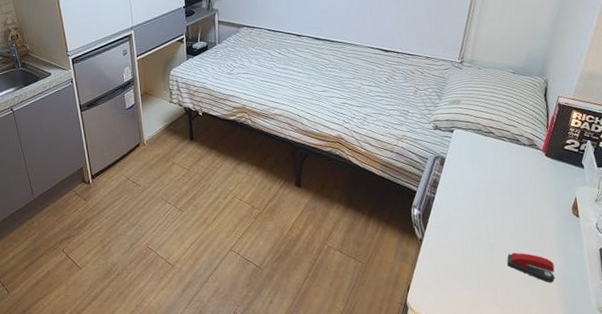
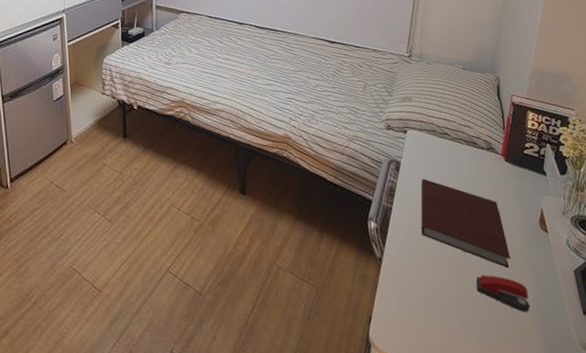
notebook: none [460,171,541,247] -> present [420,178,511,268]

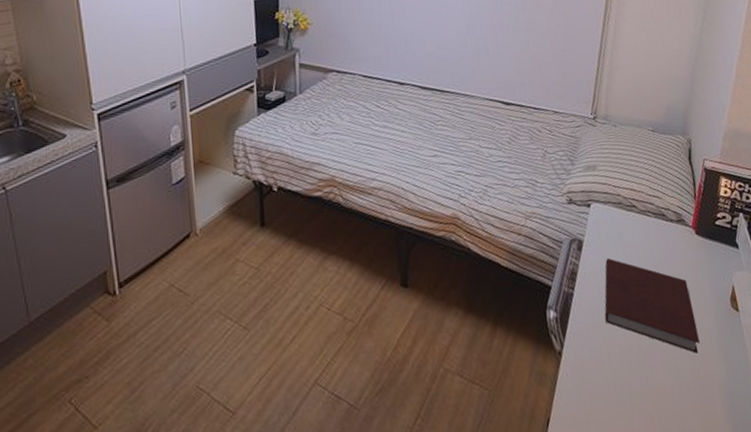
stapler: present [476,274,530,312] -> none [663,362,720,401]

